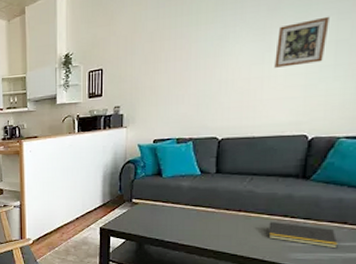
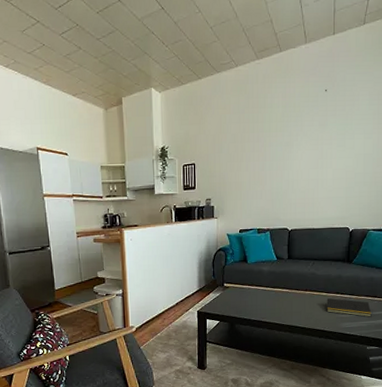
picture frame: present [274,16,330,68] -> none [325,135,359,172]

